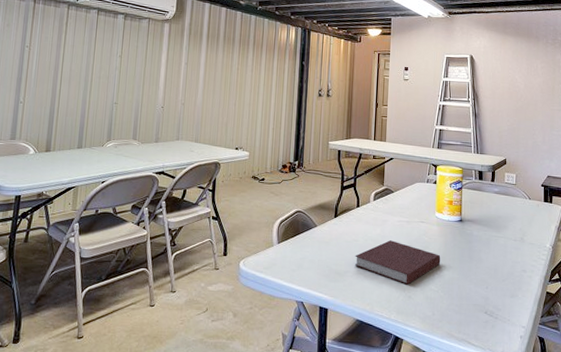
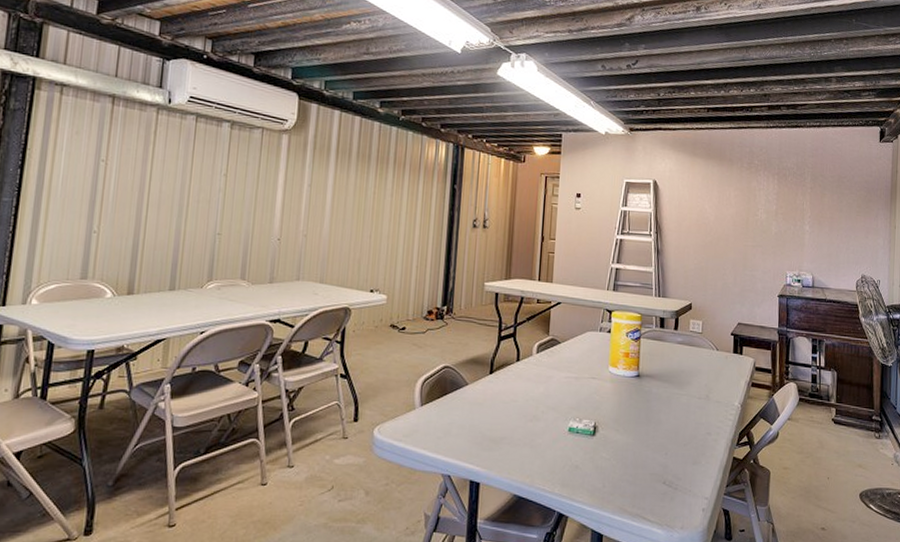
notebook: present [354,240,441,285] -> none [512,400,614,452]

